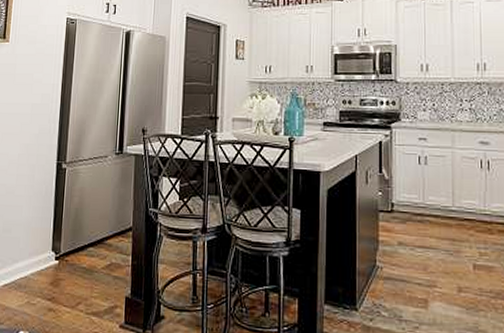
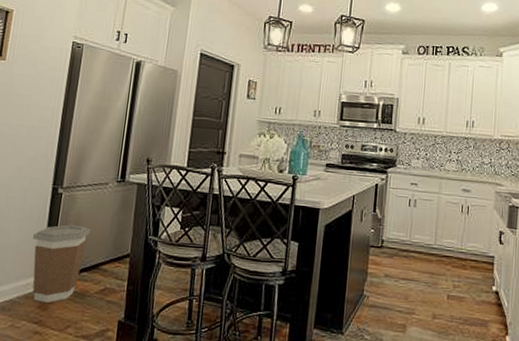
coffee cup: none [41,200,94,279] -> present [32,225,91,303]

